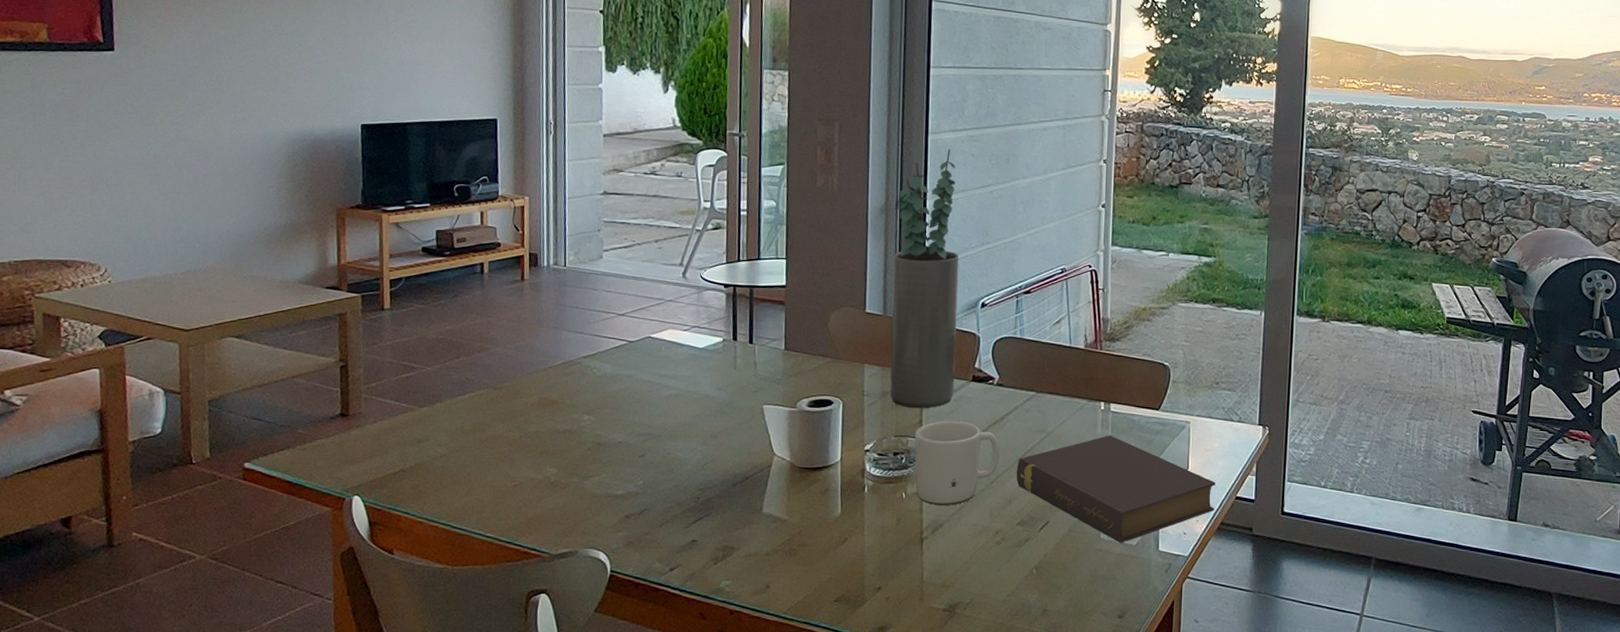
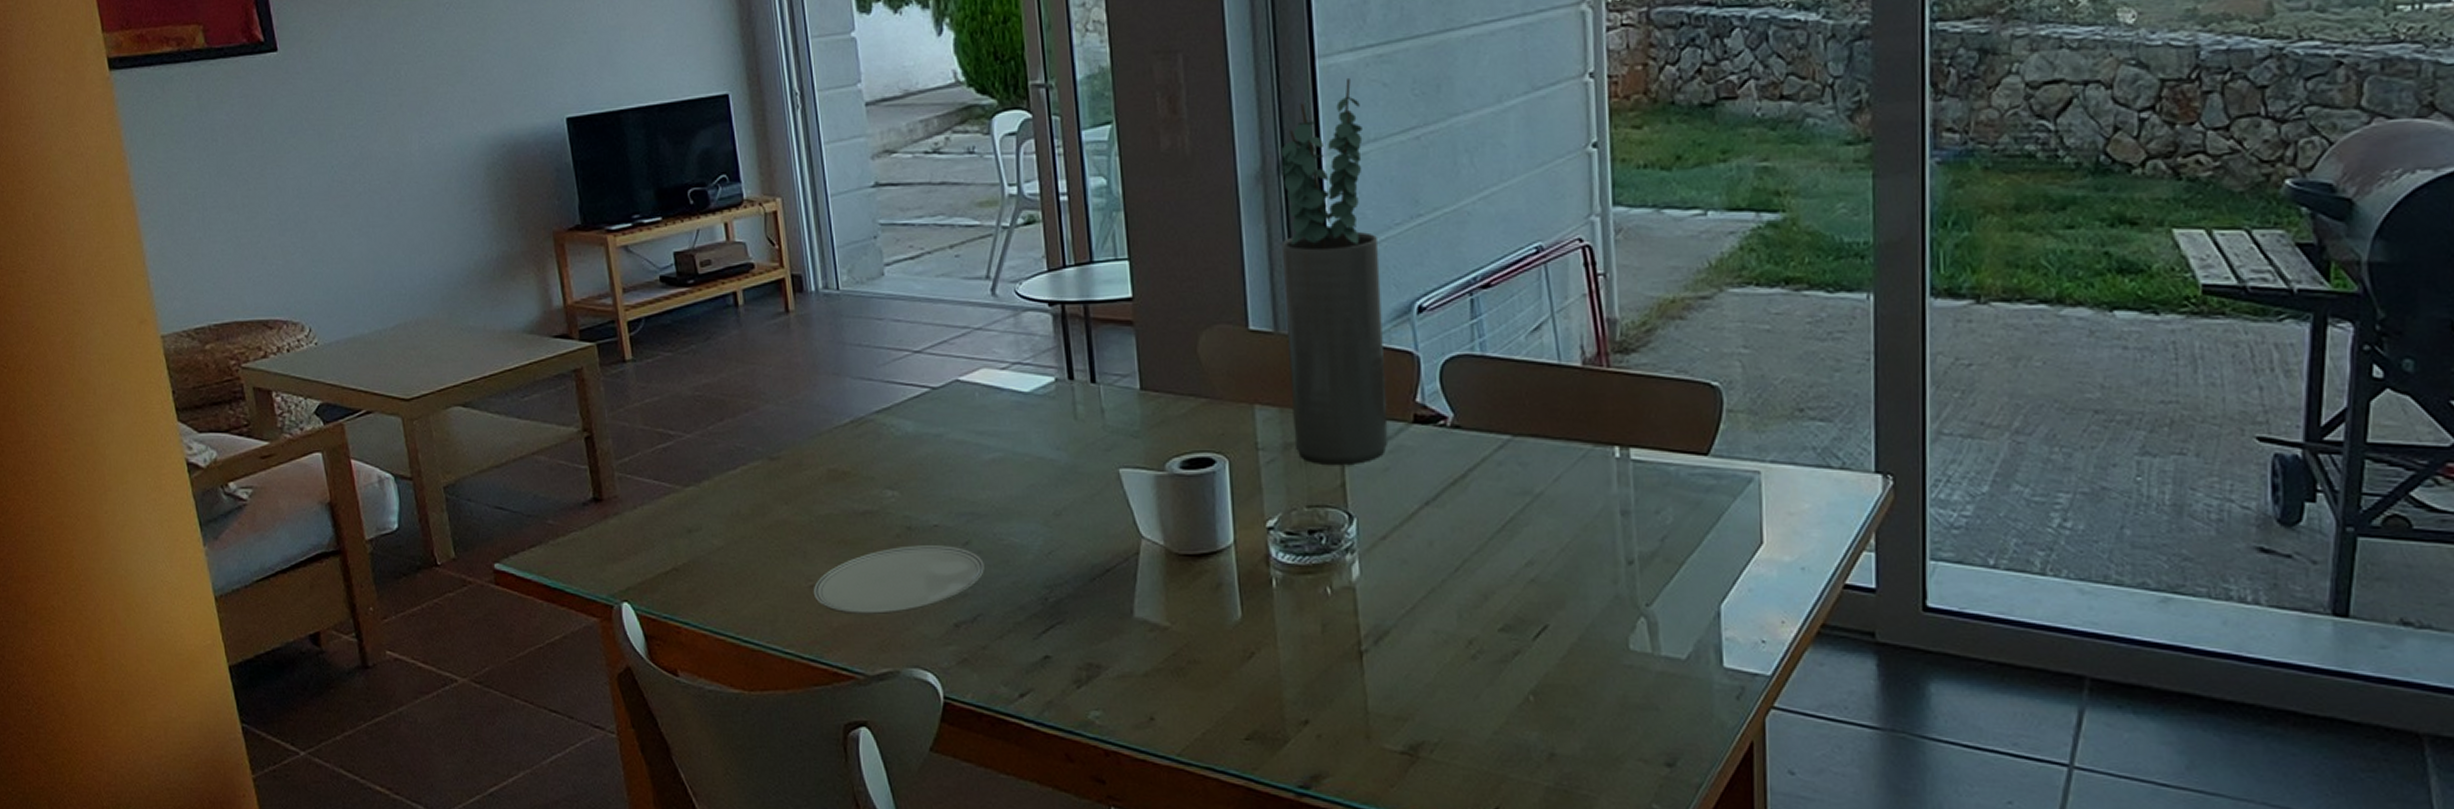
plate: none [515,456,654,509] -> present [813,545,984,615]
mug: present [914,420,1000,505] -> none [1336,481,1465,604]
book: present [1016,435,1216,543] -> none [1491,495,1811,656]

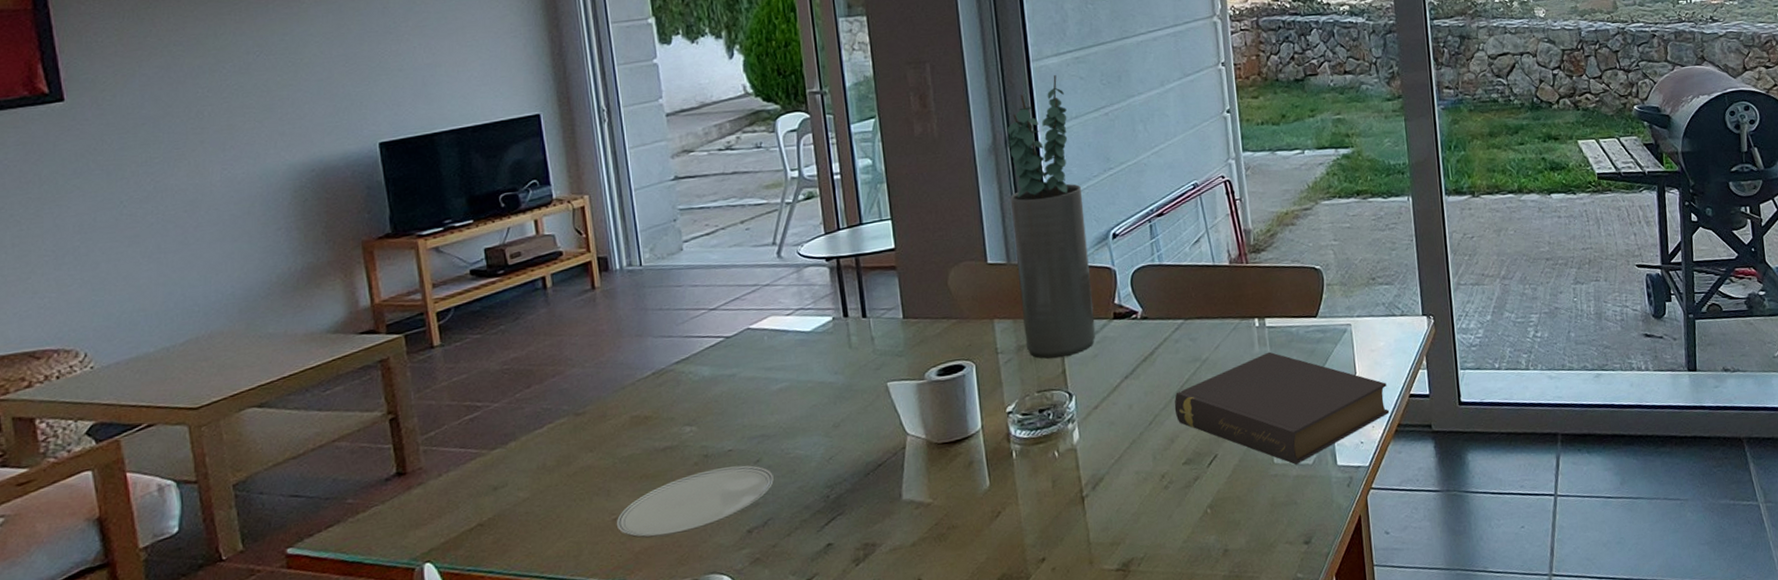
book: none [1491,495,1811,656] -> present [1174,351,1390,464]

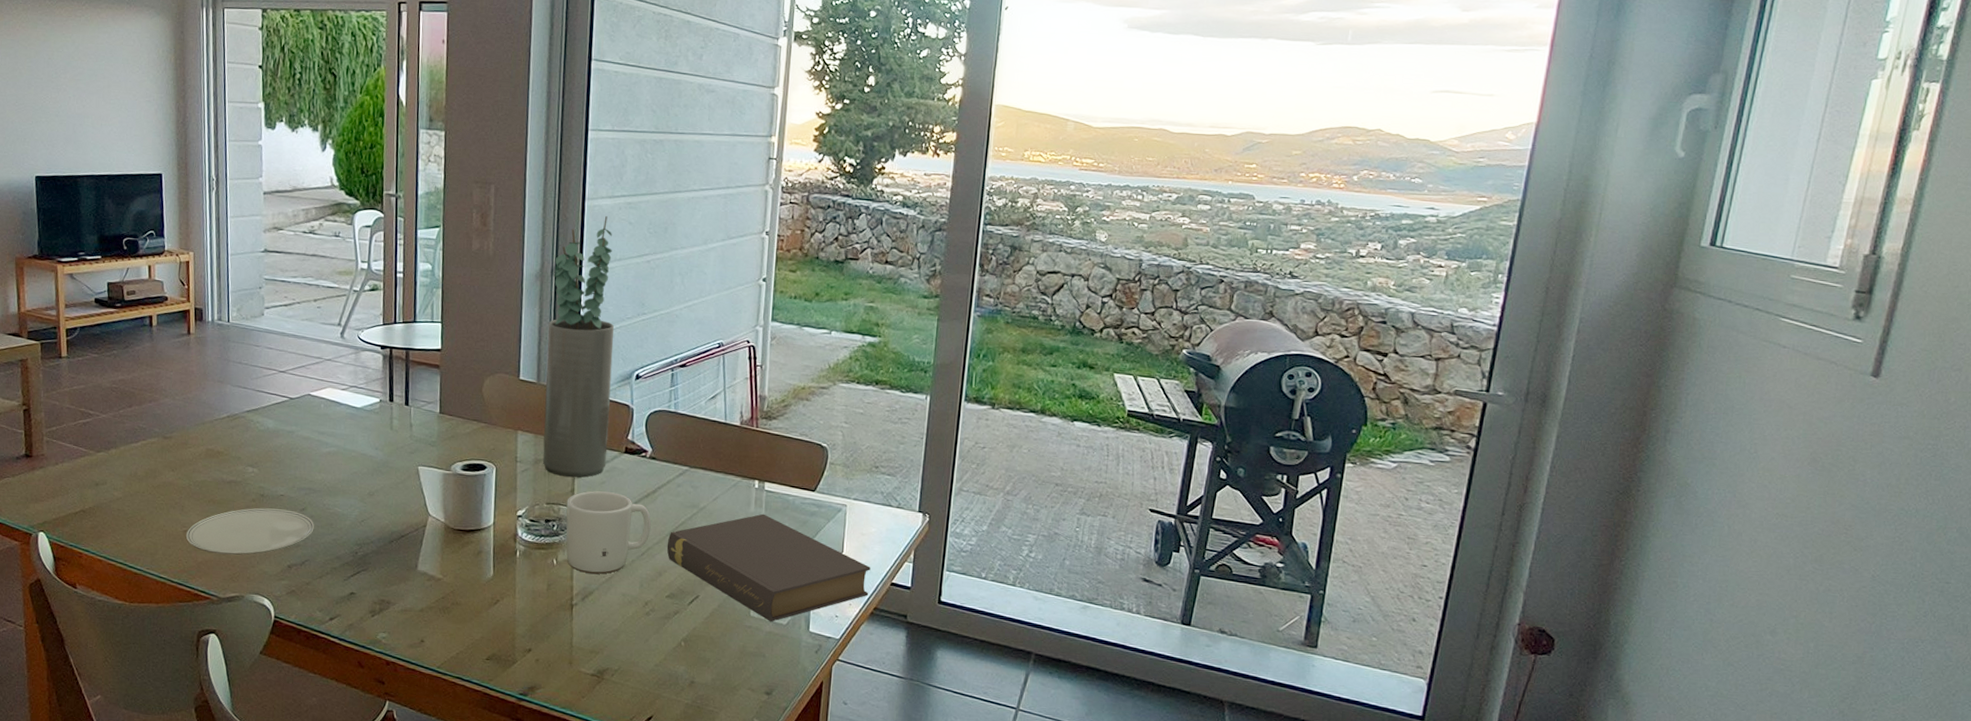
mug: none [1059,363,1155,459] -> present [565,490,651,574]

